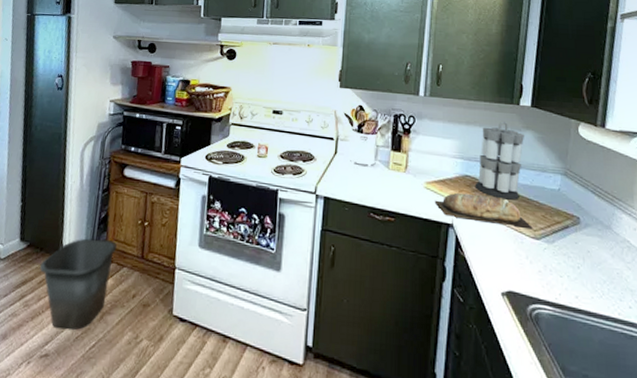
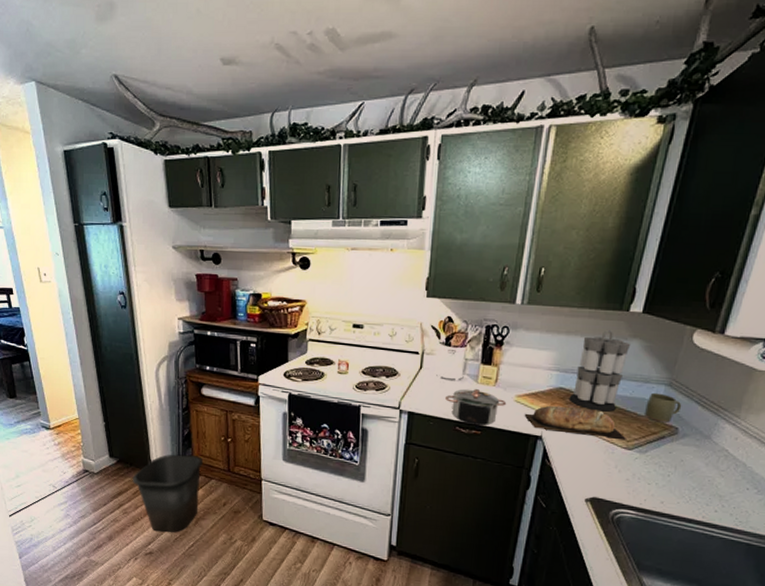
cooking pot: none [359,174,417,213] -> present [445,388,507,426]
mug: none [546,181,580,212] -> present [645,392,682,423]

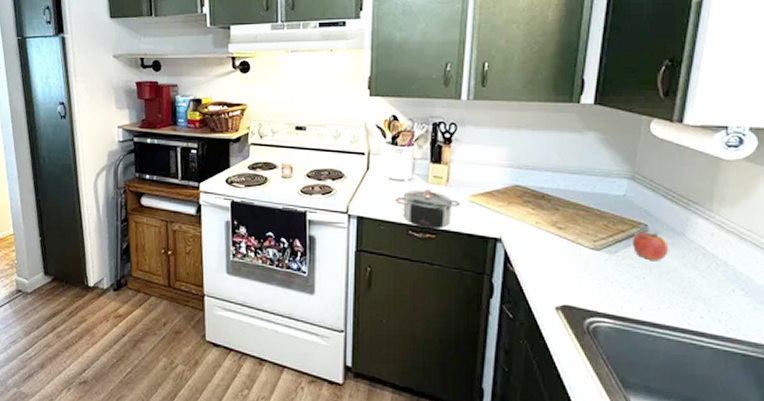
waste bin: present [133,454,204,533] -> none [68,269,143,359]
bread loaf: present [524,405,626,439] -> none [480,204,592,239]
spice rack: present [569,329,630,412] -> none [526,122,585,210]
mug: present [645,392,682,423] -> none [609,187,648,219]
fruit: none [661,434,695,461] -> present [631,232,669,262]

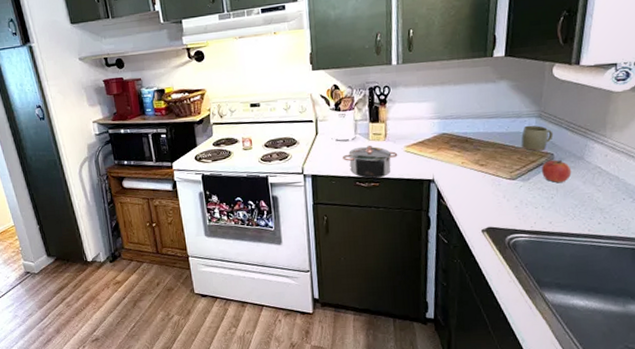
mug: none [609,187,648,219] -> present [521,125,554,151]

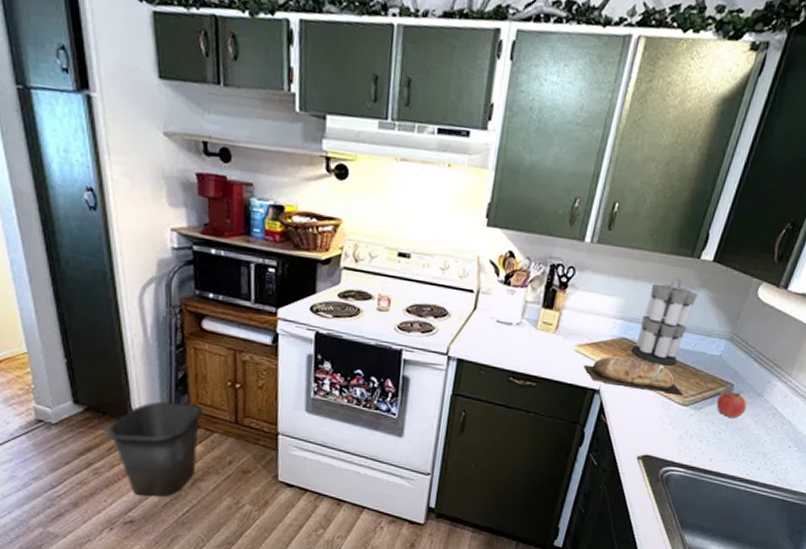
waste bin: none [71,243,134,319] -> present [107,401,204,498]
cooking pot: present [343,145,398,179] -> none [500,334,566,378]
bread loaf: none [415,148,509,173] -> present [583,356,683,395]
spice rack: none [452,75,499,150] -> present [630,277,697,366]
mug: present [521,125,554,151] -> none [704,347,740,379]

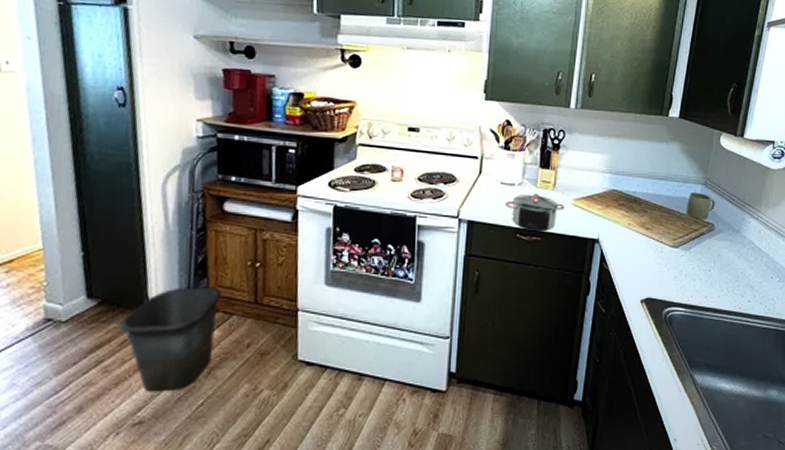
cooking pot: none [500,334,566,378] -> present [506,193,565,232]
bread loaf: present [583,356,683,395] -> none [582,207,672,238]
spice rack: present [630,277,697,366] -> none [621,133,671,212]
mug: none [704,347,740,379] -> present [687,192,716,220]
fruit: present [716,391,748,419] -> none [702,230,729,256]

